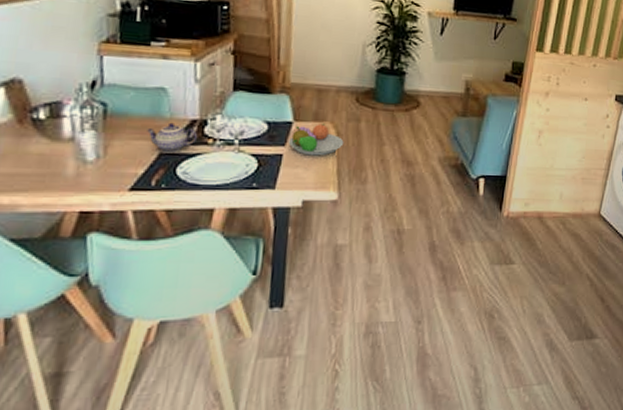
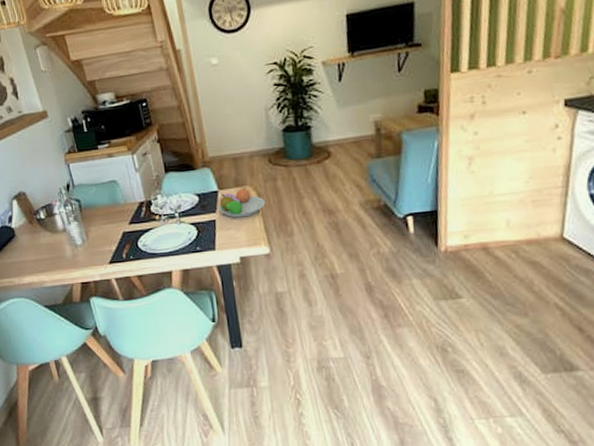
teapot: present [146,122,198,154] -> none [110,206,148,232]

